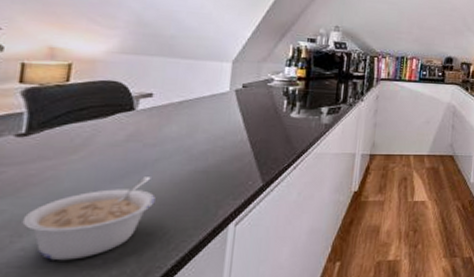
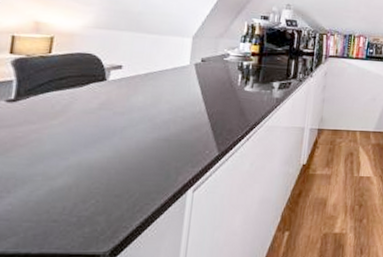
legume: present [22,177,156,261] -> none [10,142,123,216]

